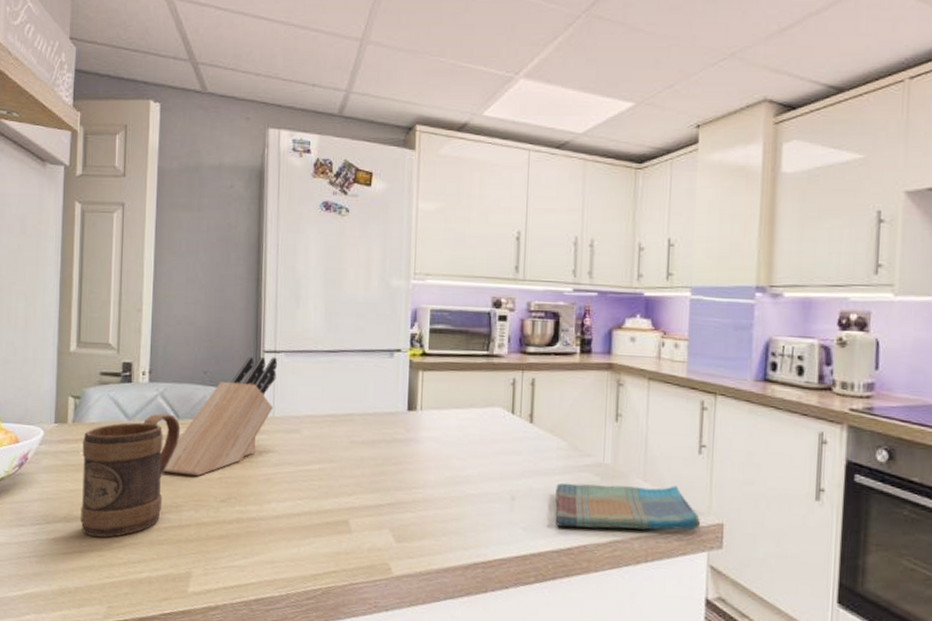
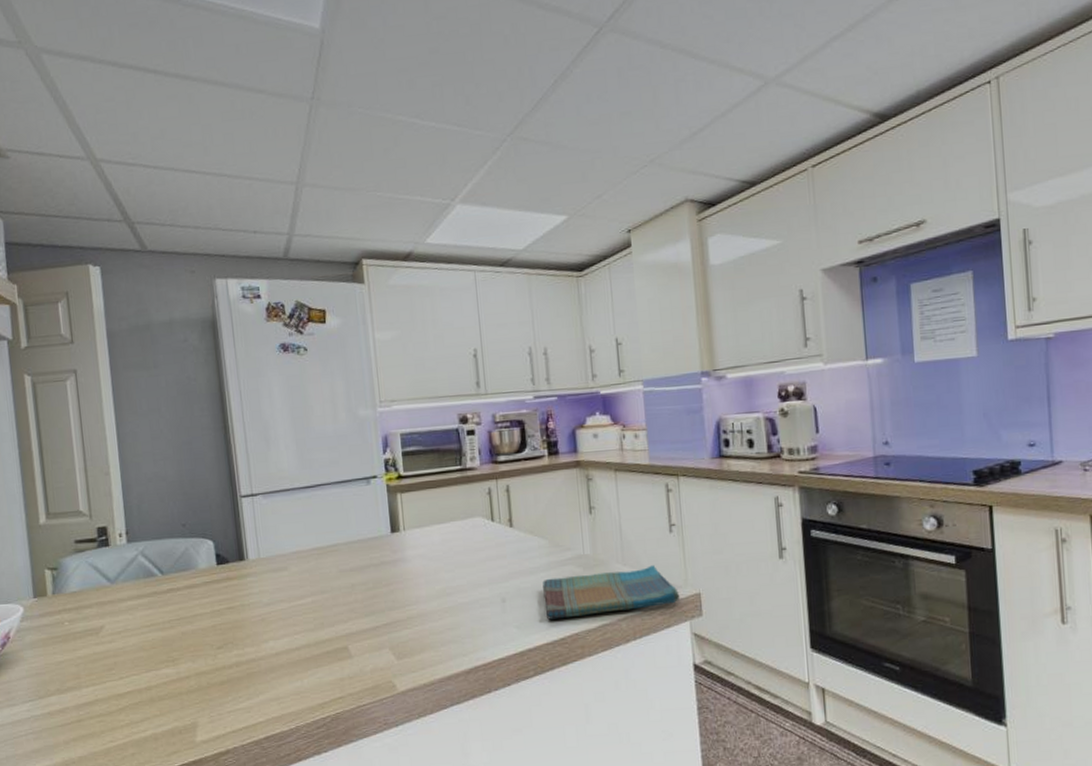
mug: present [80,413,181,538] -> none [66,571,167,705]
knife block: present [163,357,278,476] -> none [154,500,257,629]

